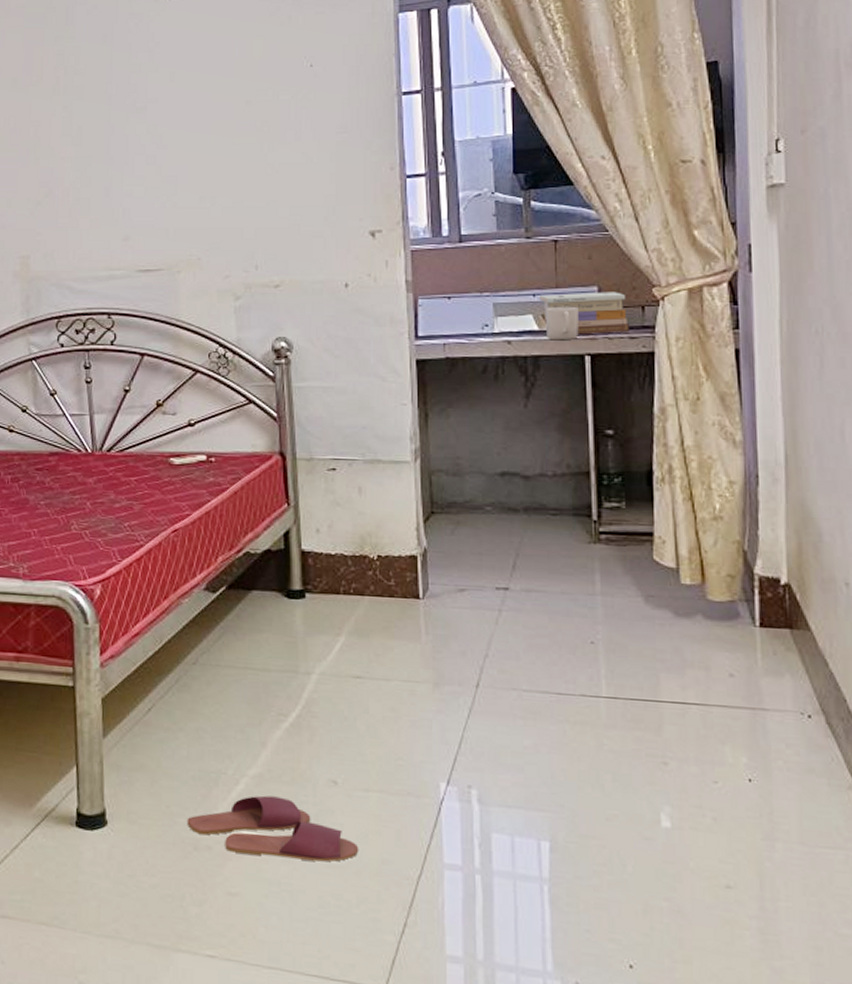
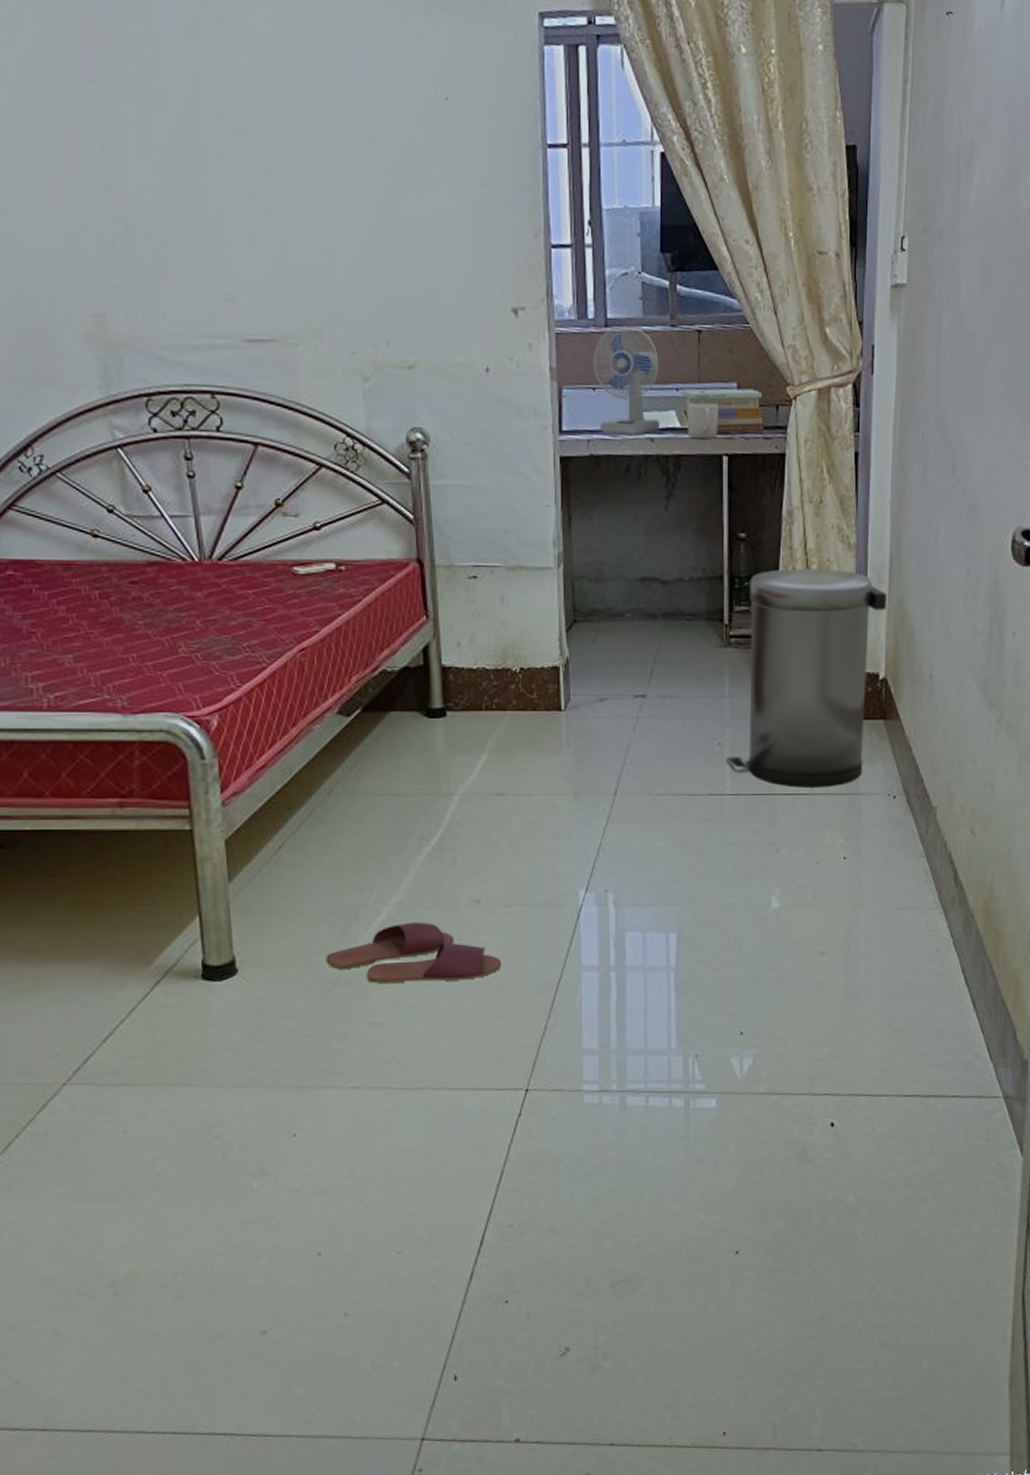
electric fan: none [448,240,517,340] -> present [593,325,660,437]
pedal bin: none [600,465,784,699] -> present [726,568,887,788]

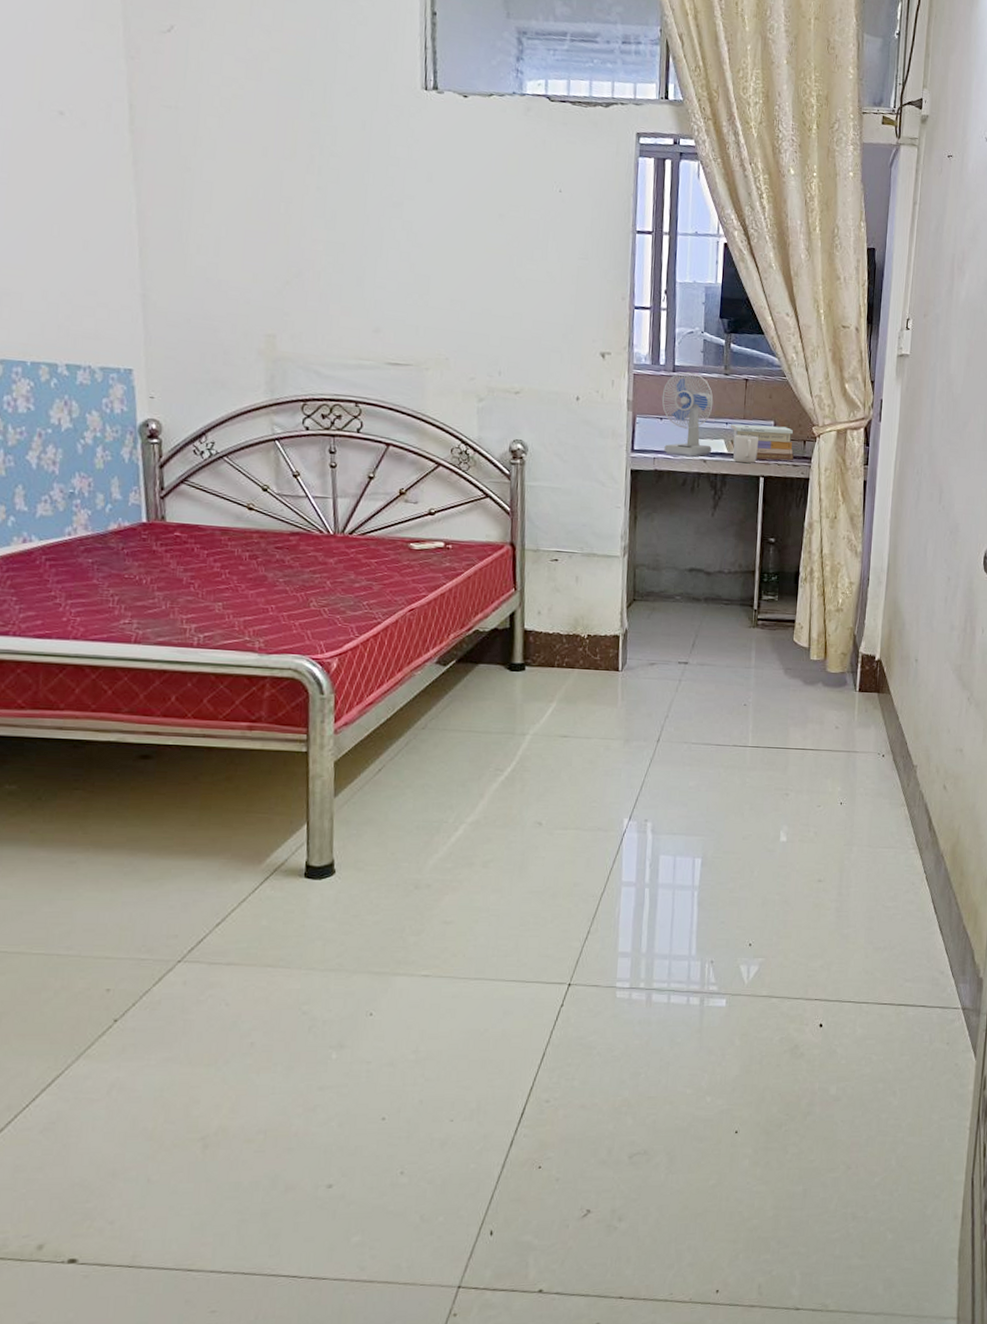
slippers: present [325,922,502,983] -> none [409,838,556,889]
pedal bin: present [726,568,887,788] -> none [749,568,884,745]

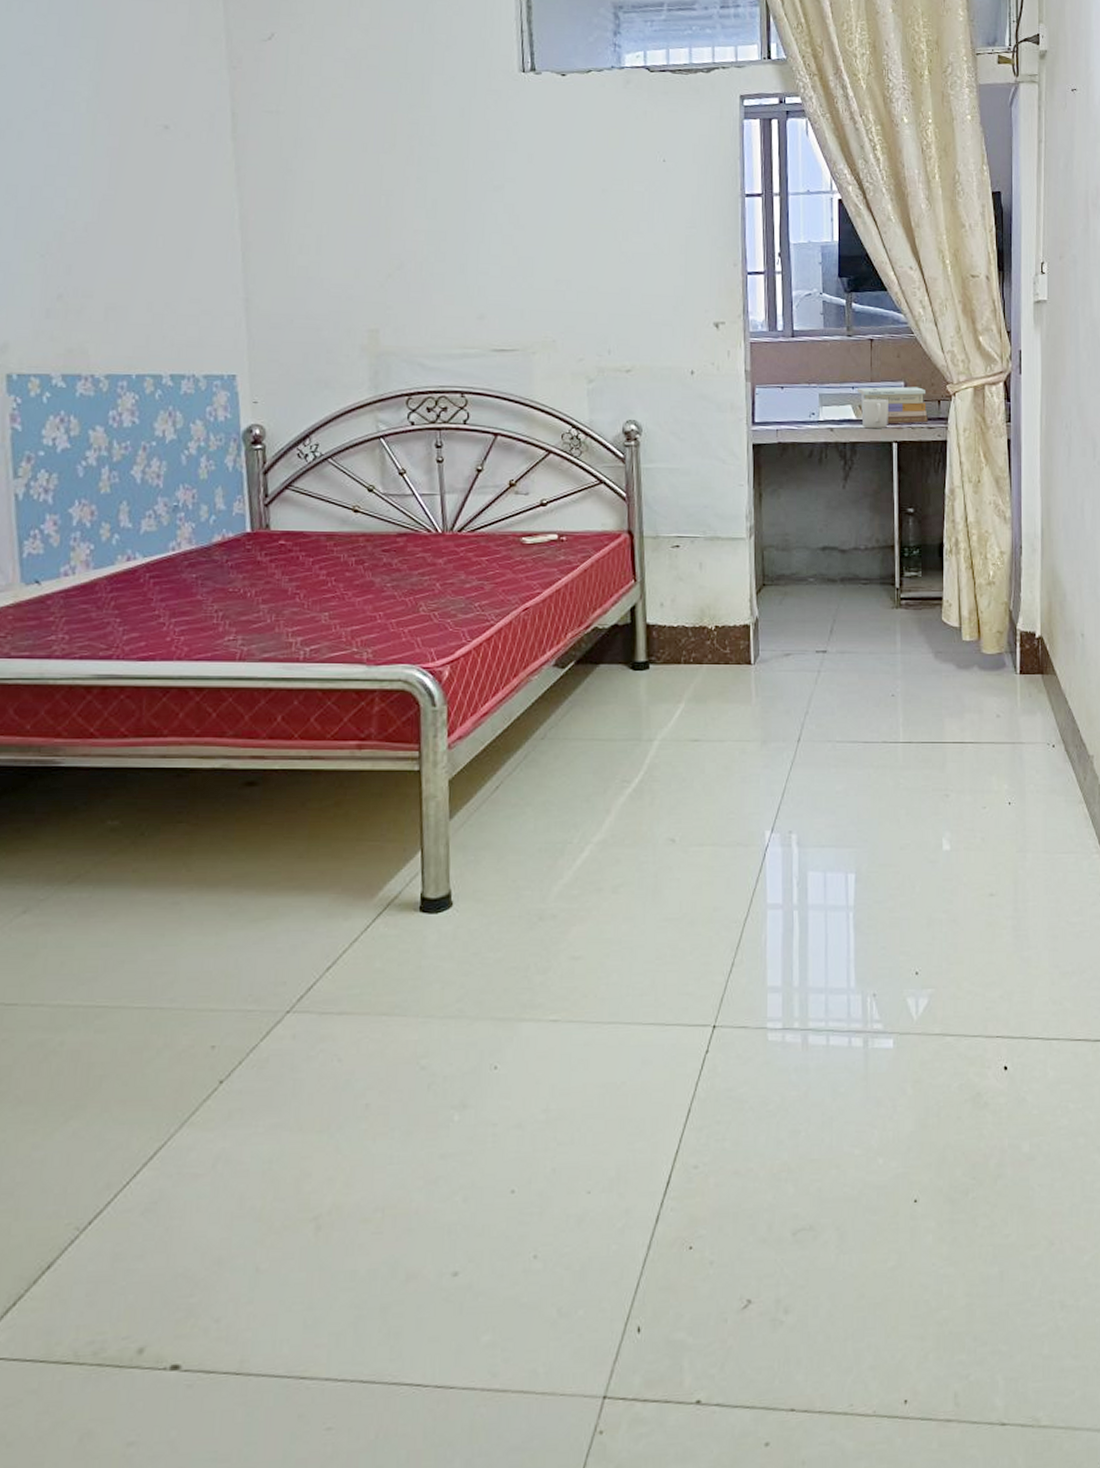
electric fan: present [661,371,714,458] -> none [781,336,838,427]

